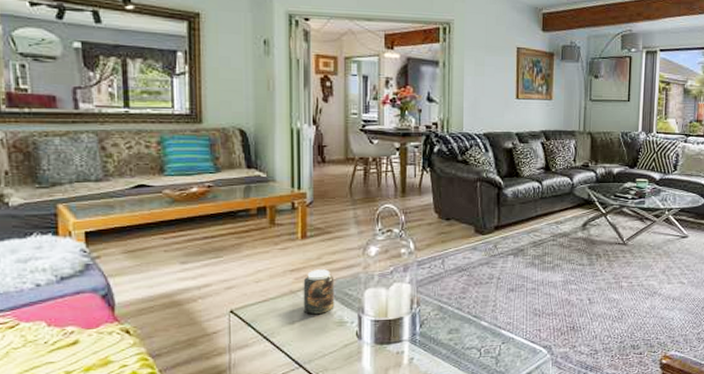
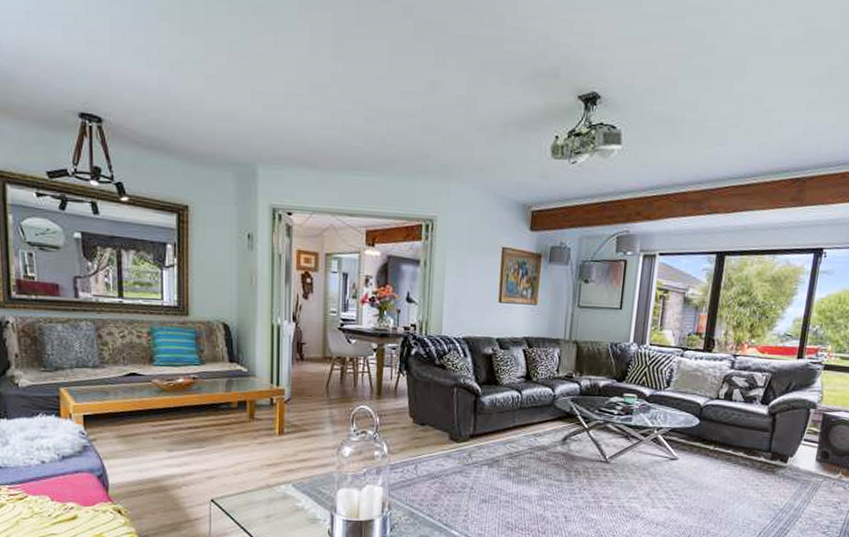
jar: present [303,269,335,315] -> none [279,466,309,510]

